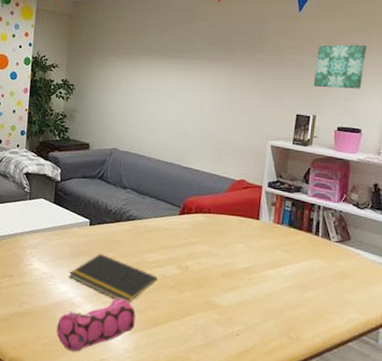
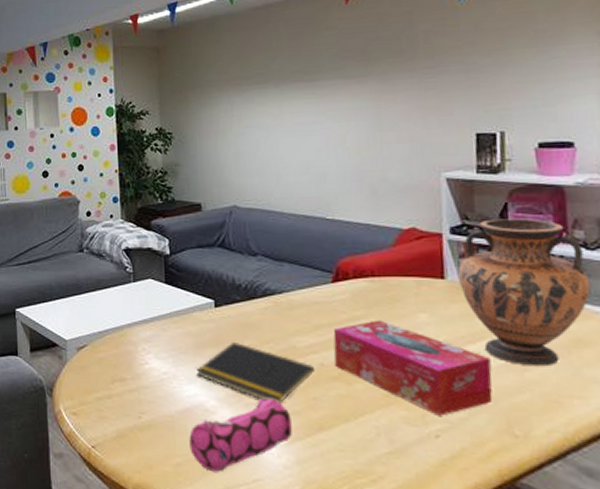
tissue box: none [173,246,282,320] -> present [333,320,493,416]
vase: none [269,179,357,290] -> present [458,218,591,367]
wall art: present [313,44,367,89] -> none [493,28,565,95]

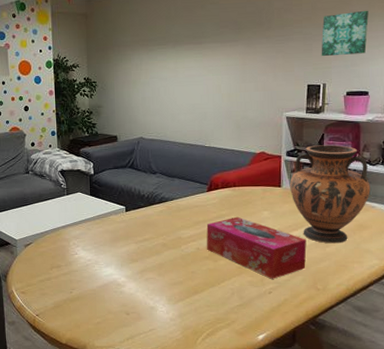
pencil case: present [189,398,292,472] -> none [106,273,177,326]
notepad: present [196,341,314,403] -> none [112,235,193,277]
wall art: none [493,28,565,95] -> present [321,10,369,57]

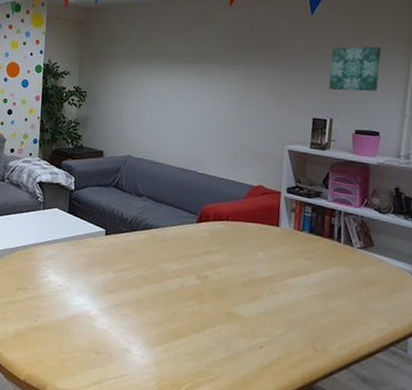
tissue box: present [206,216,307,279] -> none [192,254,305,332]
vase: present [290,145,370,244] -> none [289,184,380,299]

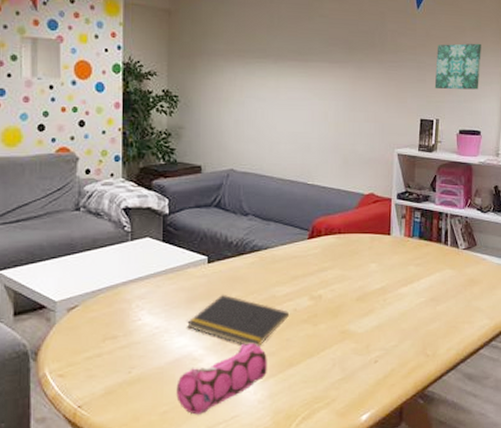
pencil case: none [73,310,155,368] -> present [176,342,267,415]
notepad: none [85,263,176,315] -> present [187,294,289,346]

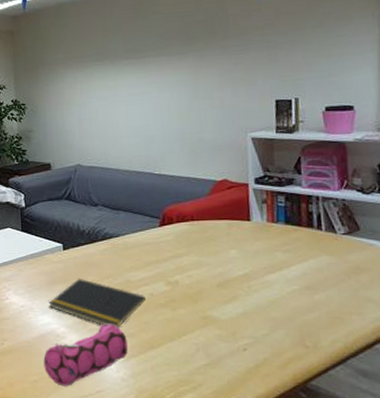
wall art: present [434,43,481,90] -> none [289,11,347,67]

